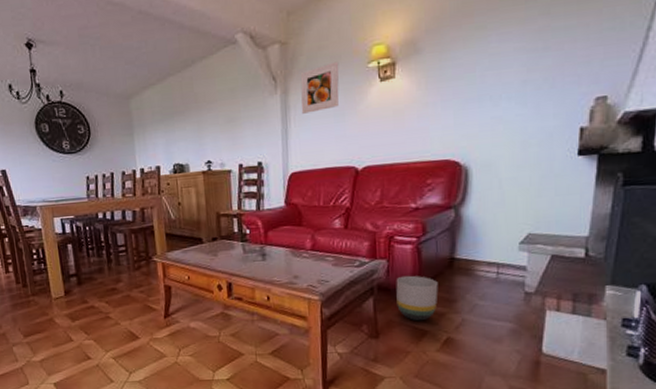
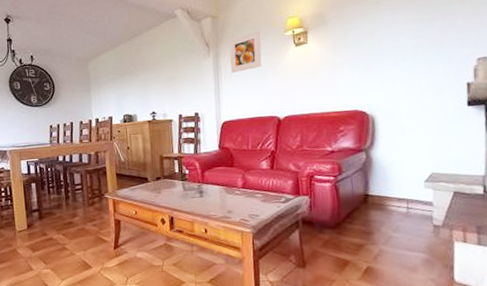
planter: present [396,275,438,321] -> none [318,210,357,252]

